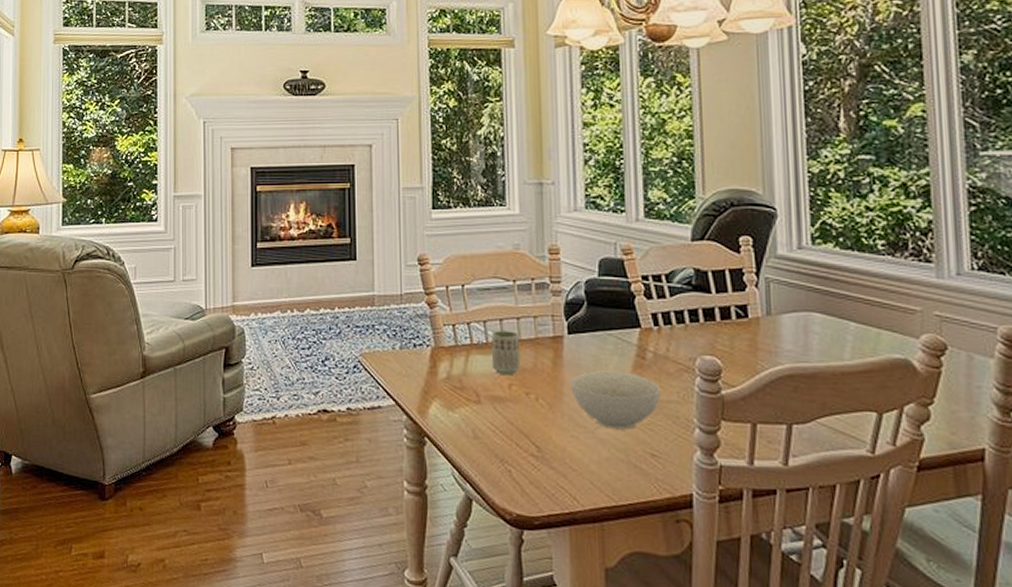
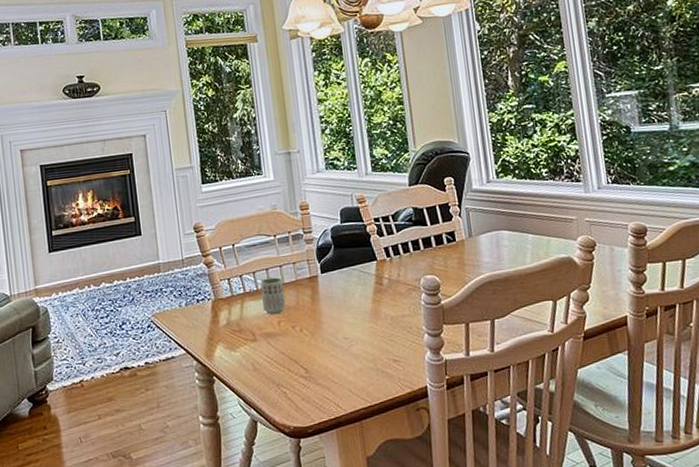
bowl: present [569,369,661,430] -> none [326,297,397,345]

